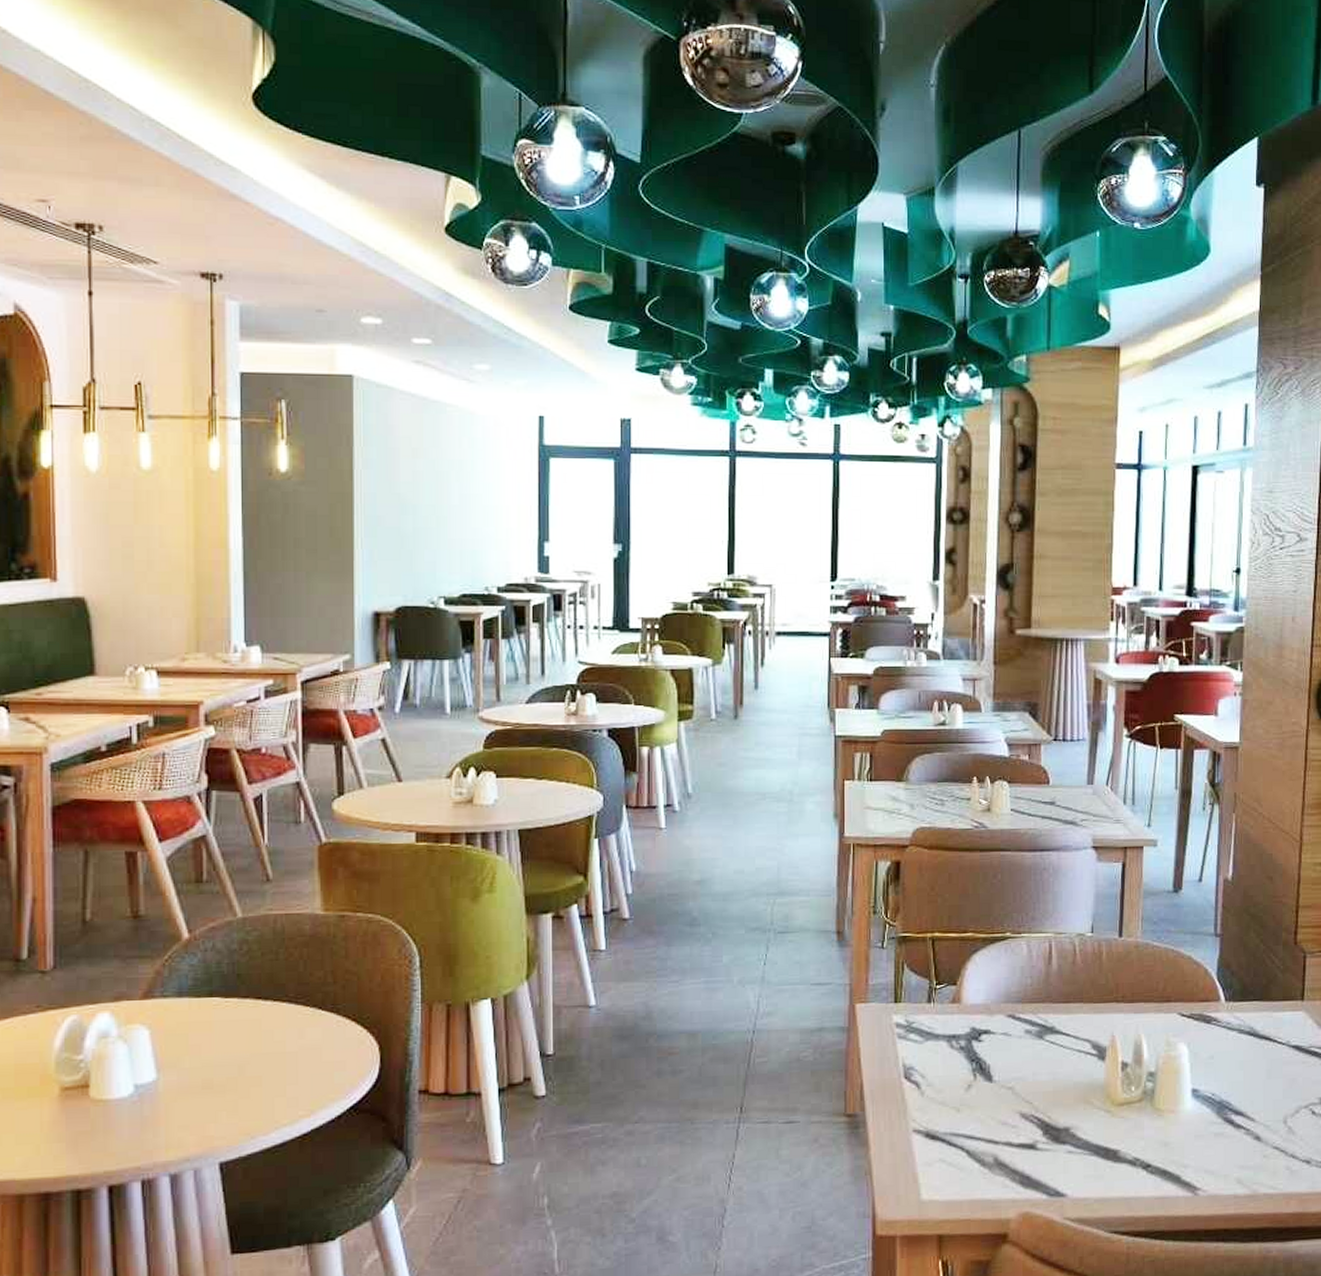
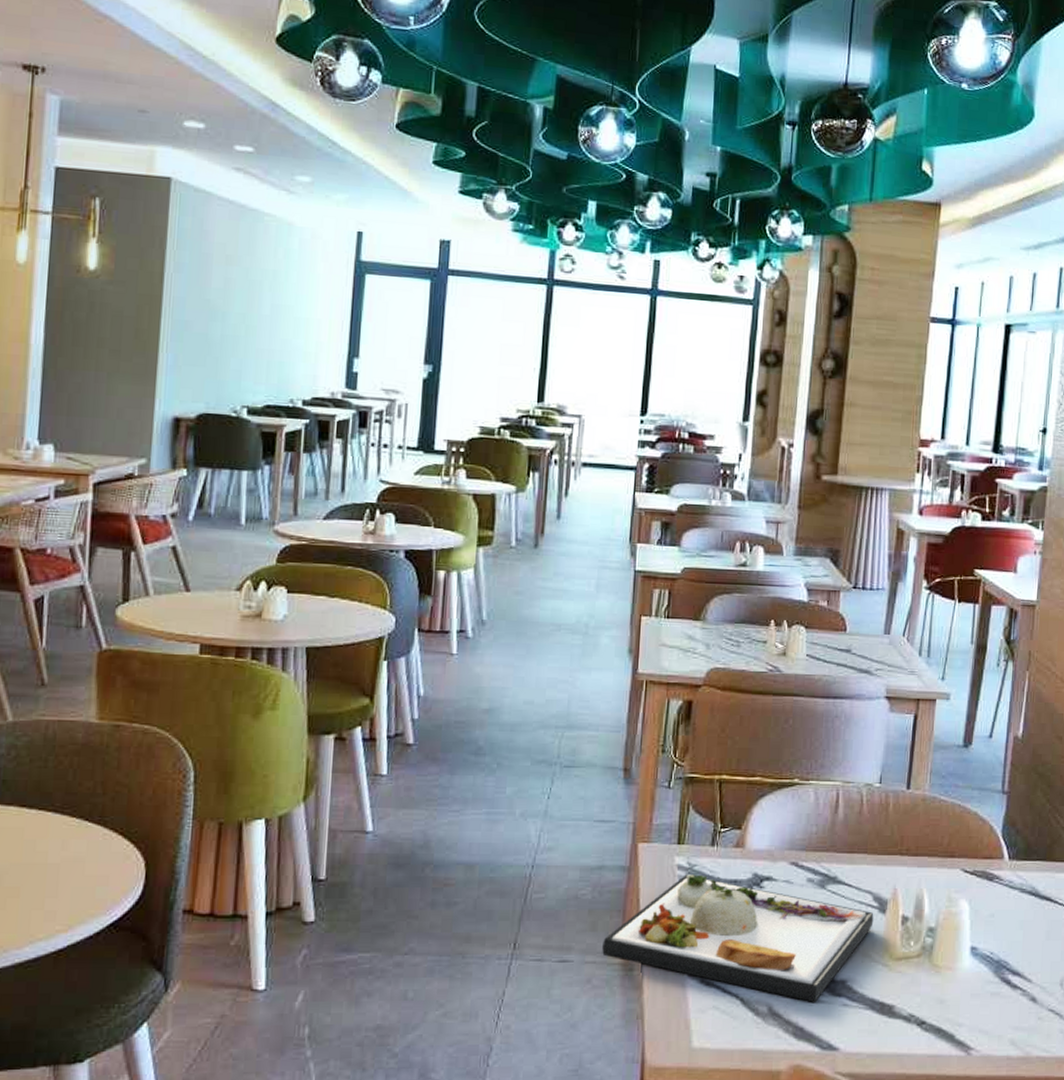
dinner plate: none [827,1031,1094,1151] -> present [602,874,874,1002]

